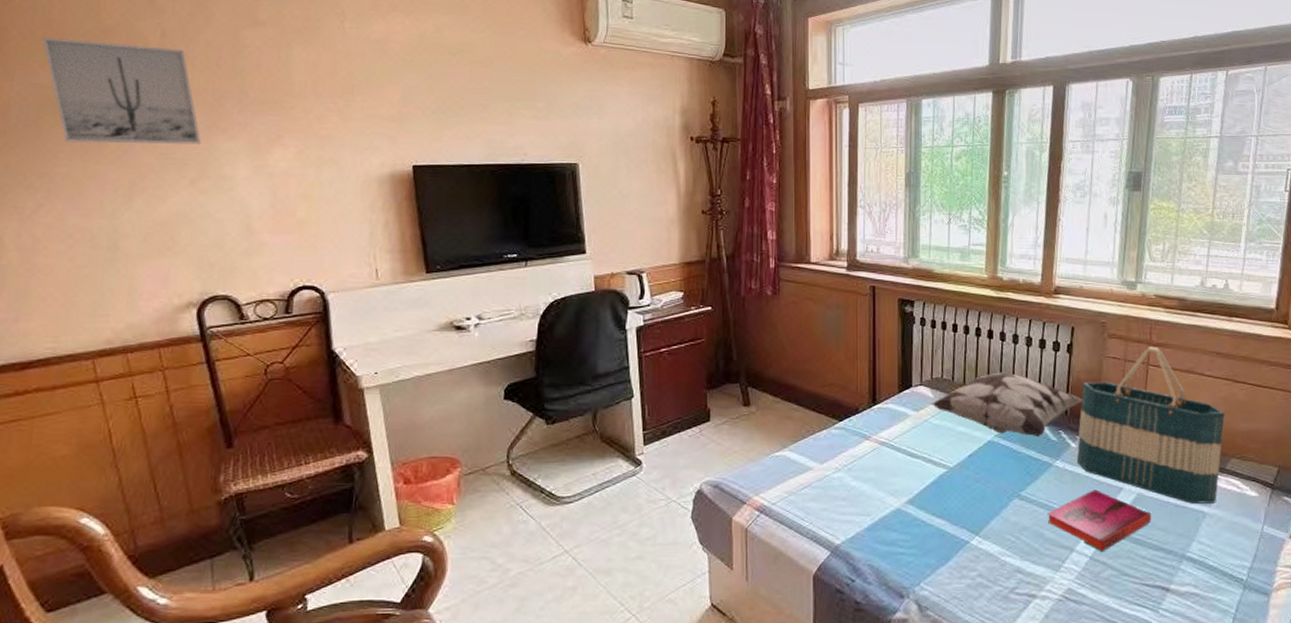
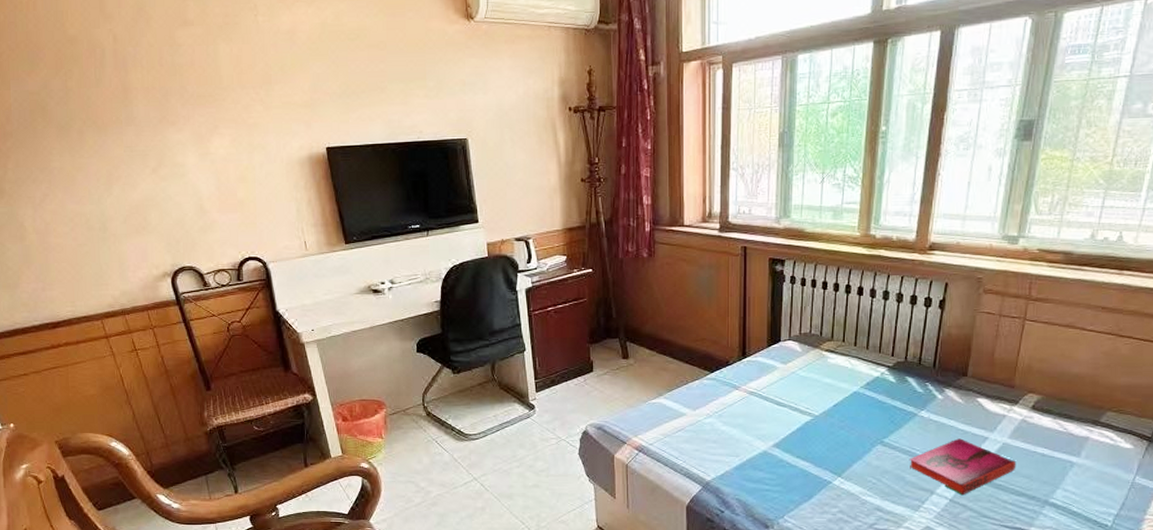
wall art: present [42,38,202,145] -> none [25,49,157,140]
decorative pillow: present [931,372,1083,437] -> none [798,327,952,389]
tote bag: present [1076,346,1225,504] -> none [942,301,1105,454]

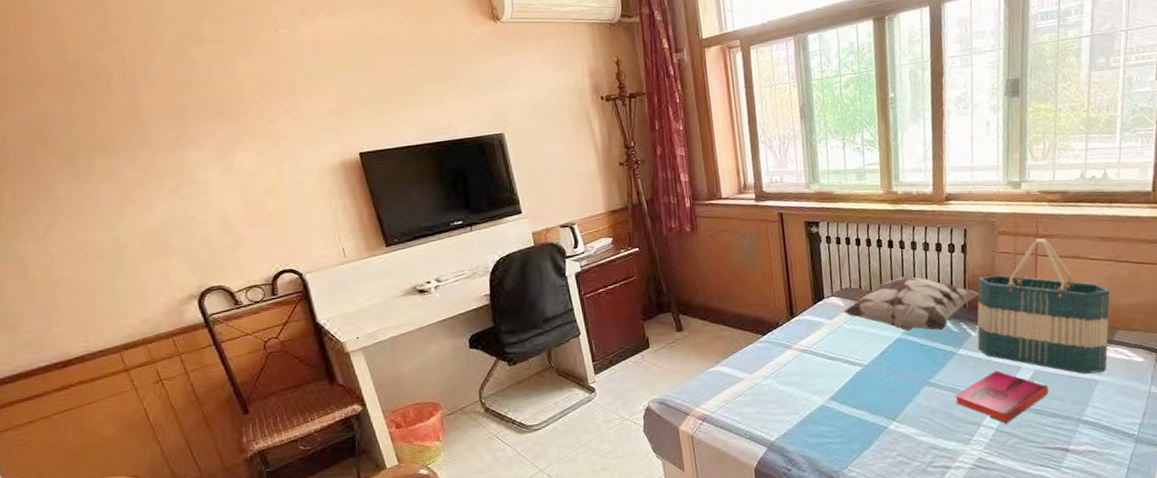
decorative pillow: none [798,327,952,389] -> present [842,277,979,331]
tote bag: none [942,301,1105,454] -> present [977,238,1111,374]

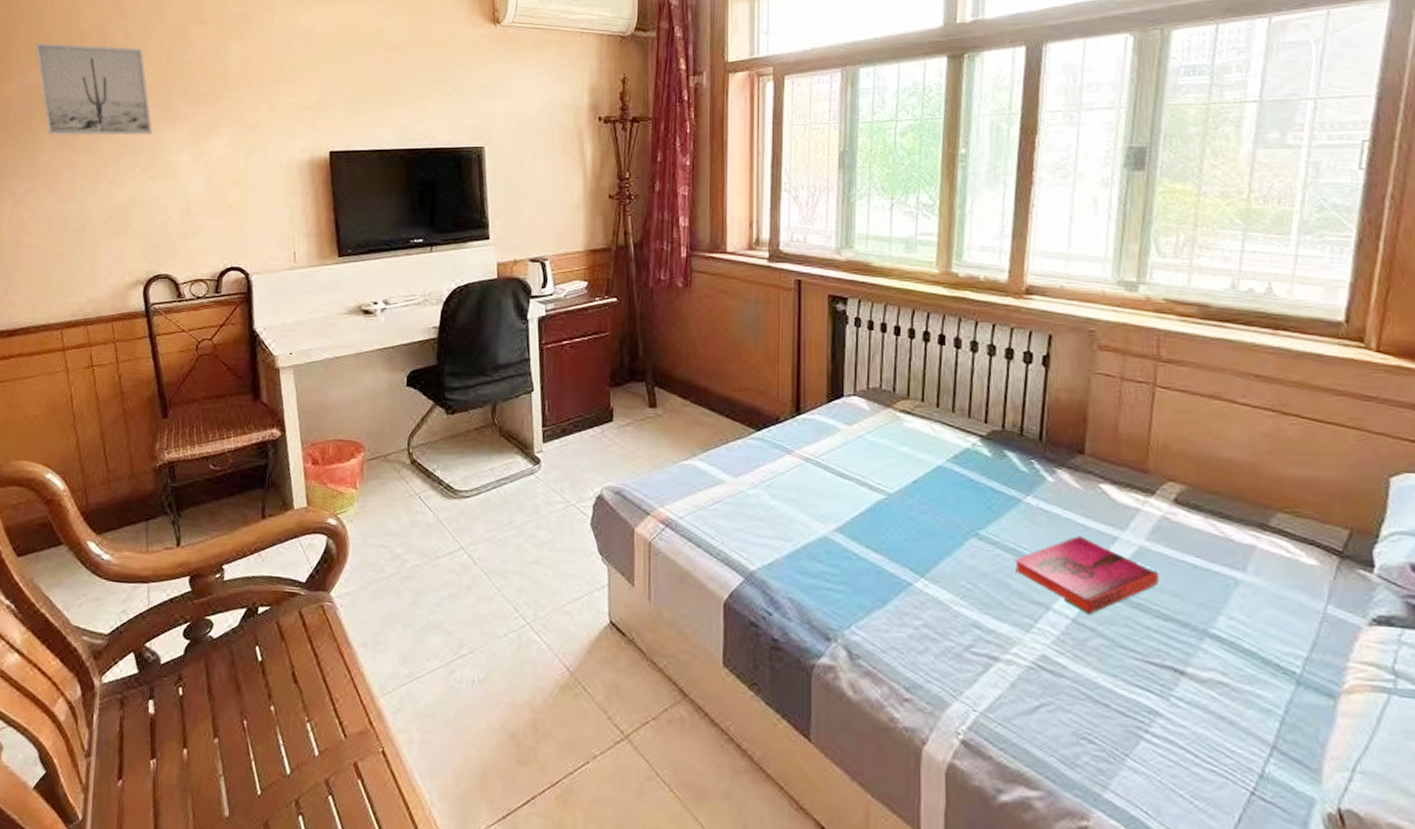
wall art: none [20,73,174,169] -> present [35,43,153,135]
decorative pillow: present [842,277,979,331] -> none [866,385,1063,466]
tote bag: present [977,238,1111,374] -> none [1054,363,1268,569]

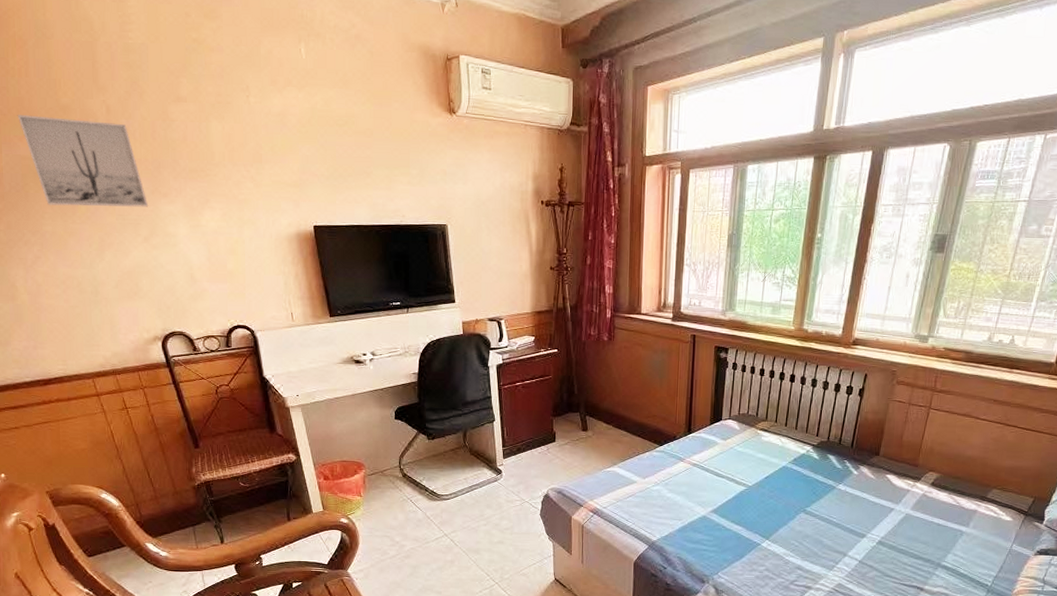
hardback book: present [1013,536,1160,615] -> none [826,509,916,558]

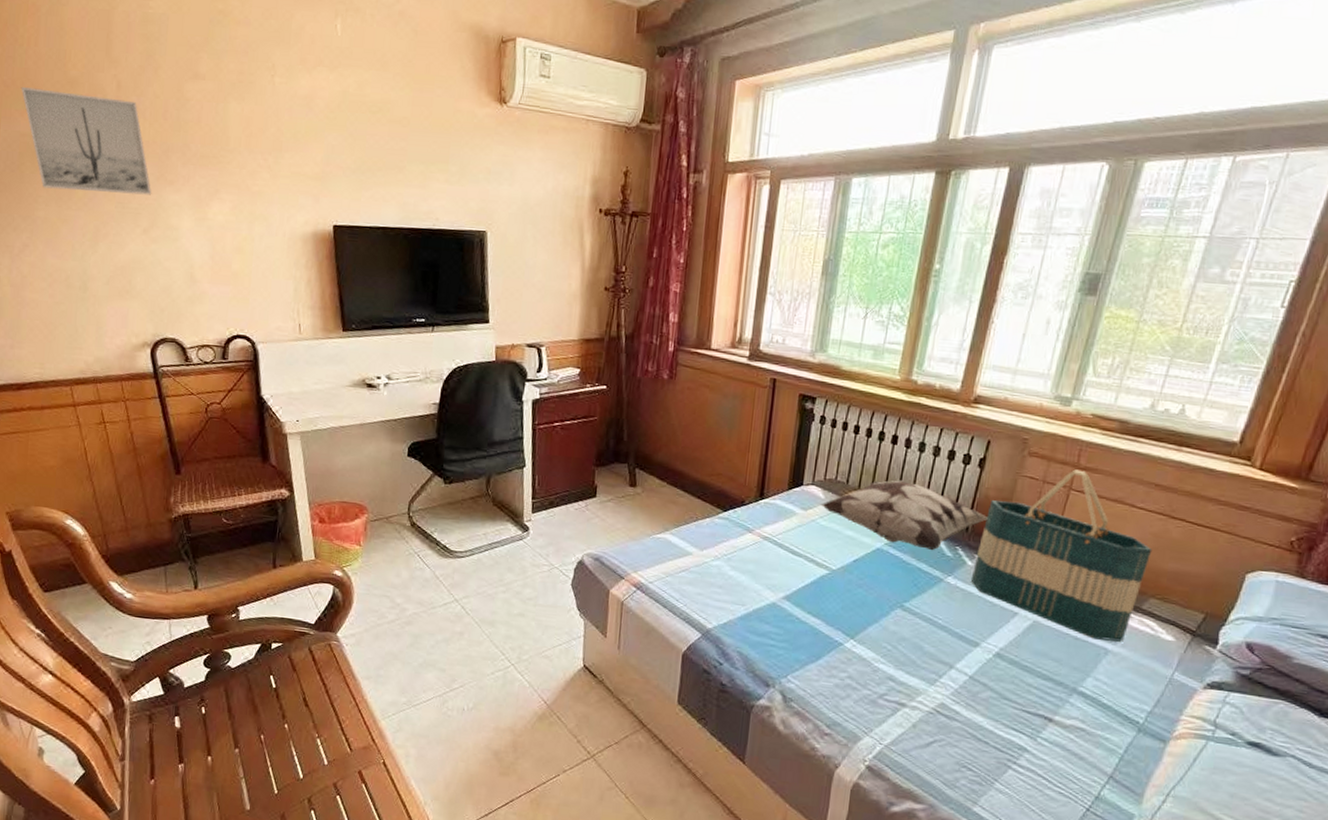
decorative pillow: none [737,410,868,465] -> present [820,480,988,551]
tote bag: none [856,392,994,525] -> present [970,469,1153,642]

